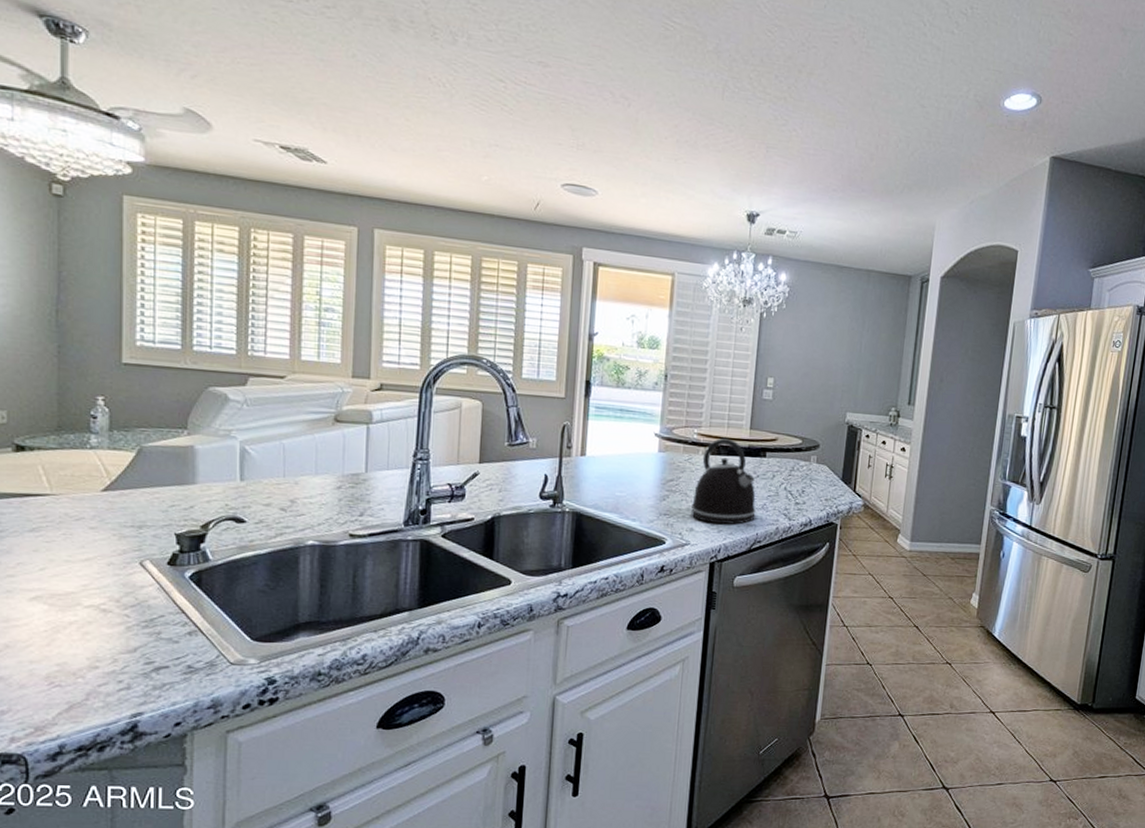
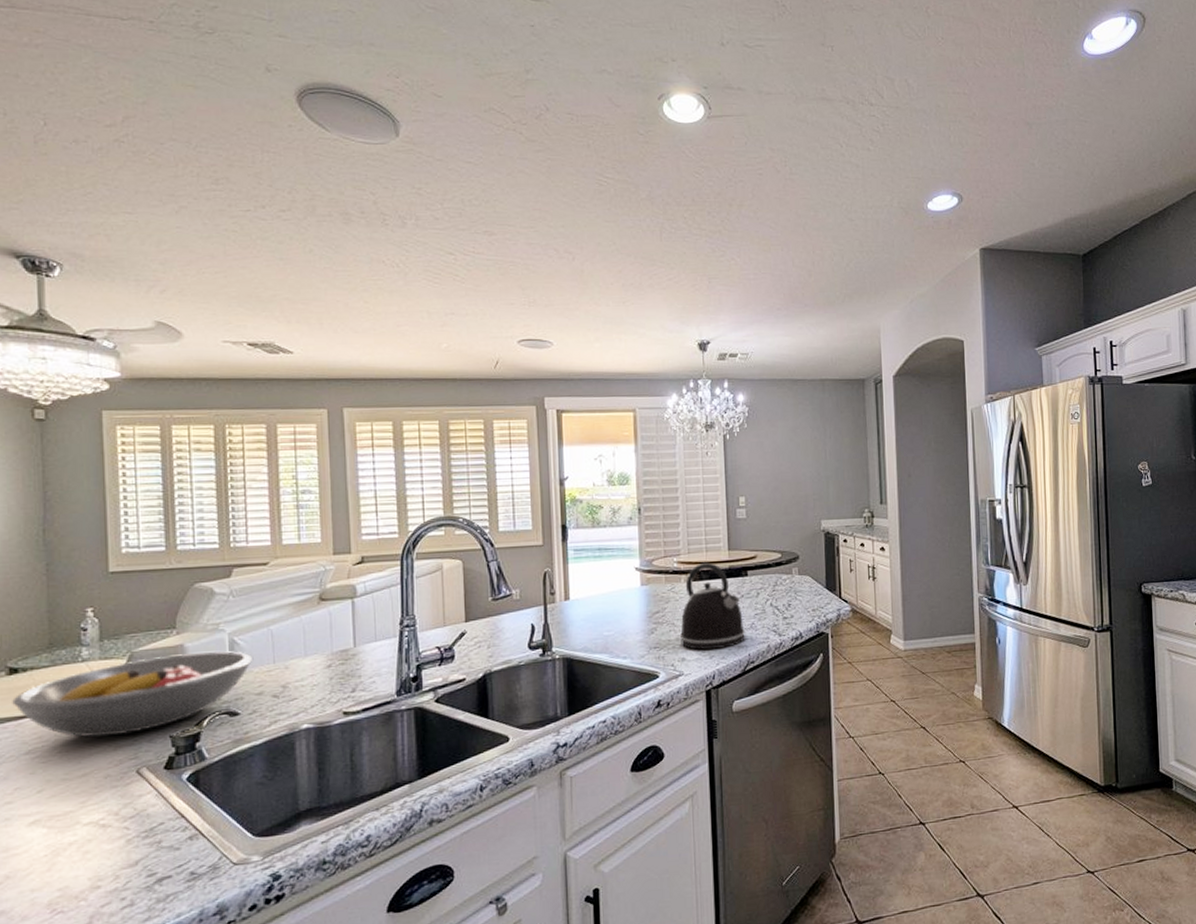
fruit bowl: none [18,454,264,526] -> present [12,651,254,737]

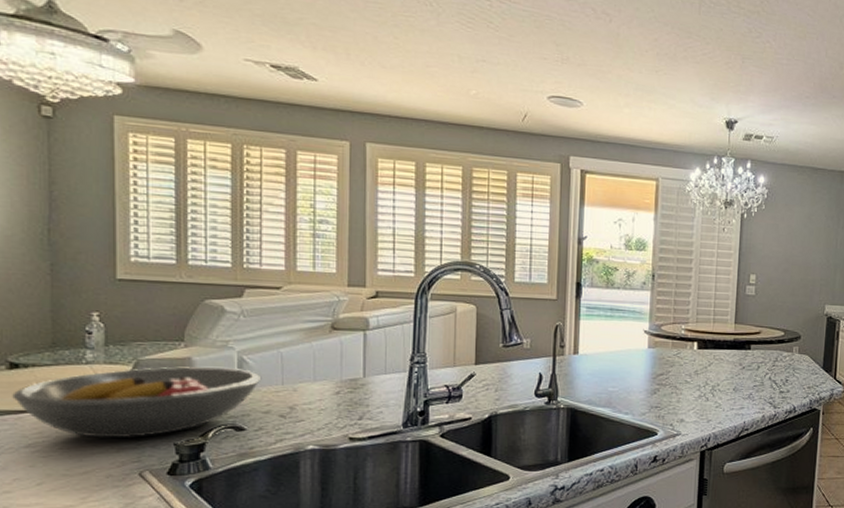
kettle: present [679,562,745,651] -> none [680,332,743,415]

